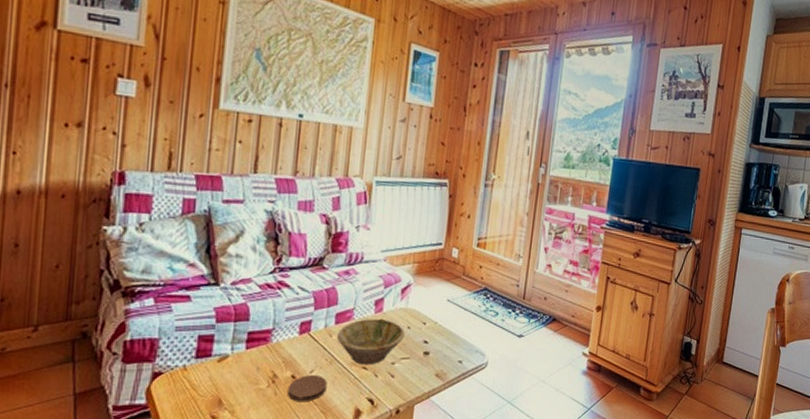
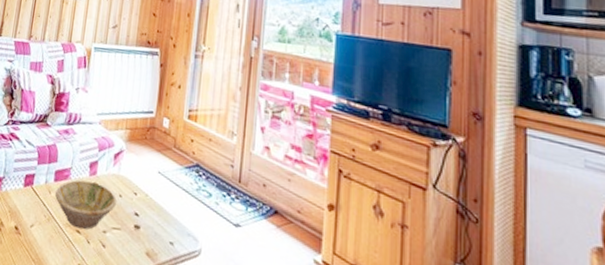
coaster: present [288,375,328,402] -> none [11,228,45,257]

